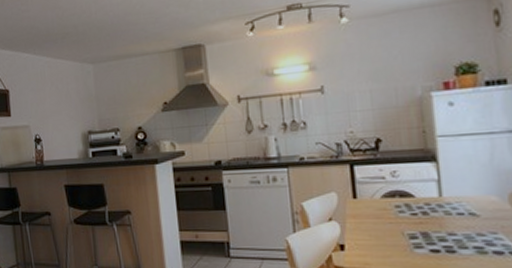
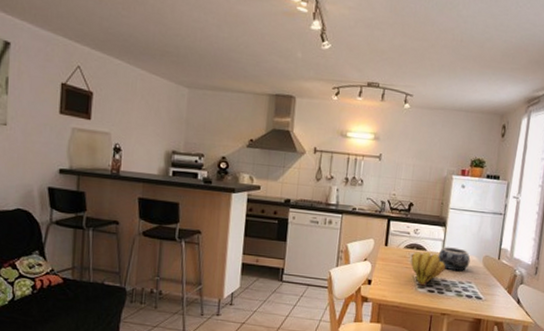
banana bunch: none [395,199,451,245] -> present [411,251,446,286]
decorative bowl: none [434,187,488,220] -> present [438,247,471,272]

